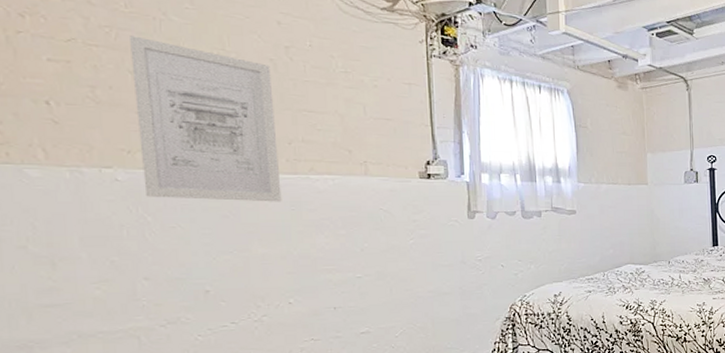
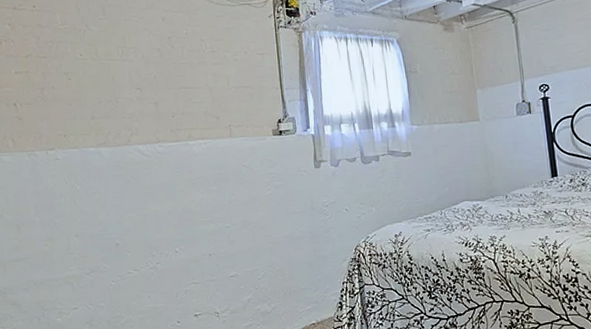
wall art: present [130,36,282,202] -> none [65,46,169,170]

